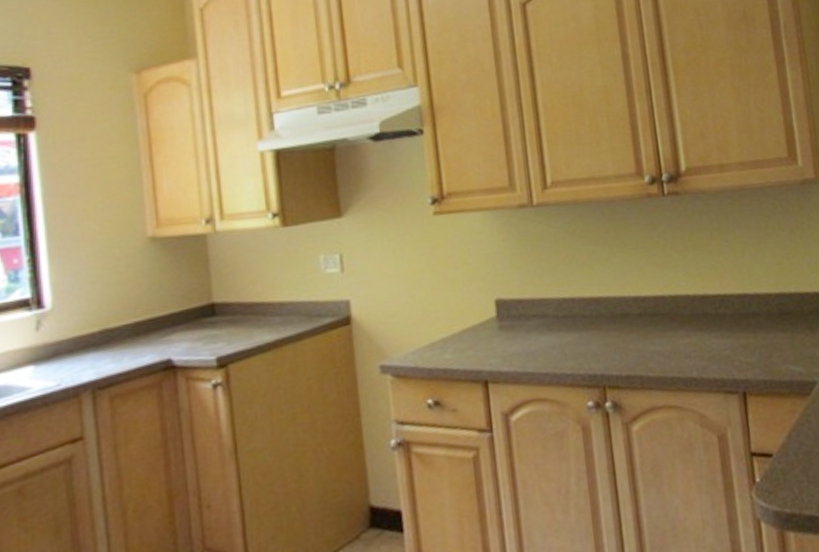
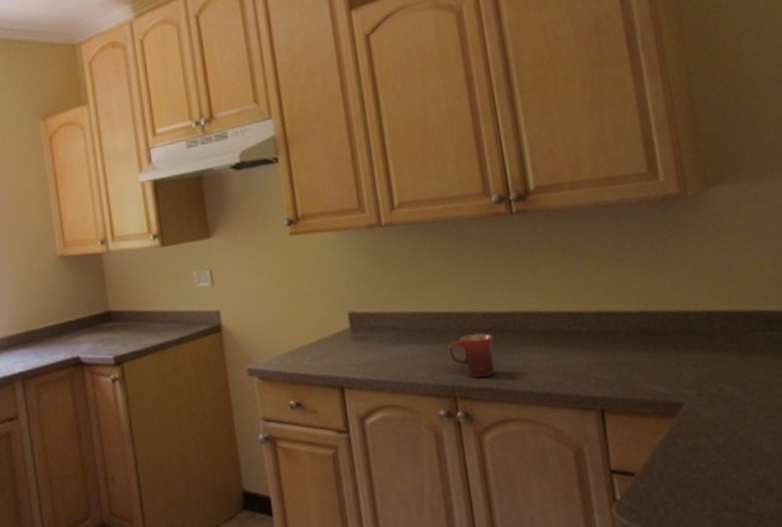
mug: none [598,318,645,366] -> present [448,333,495,378]

